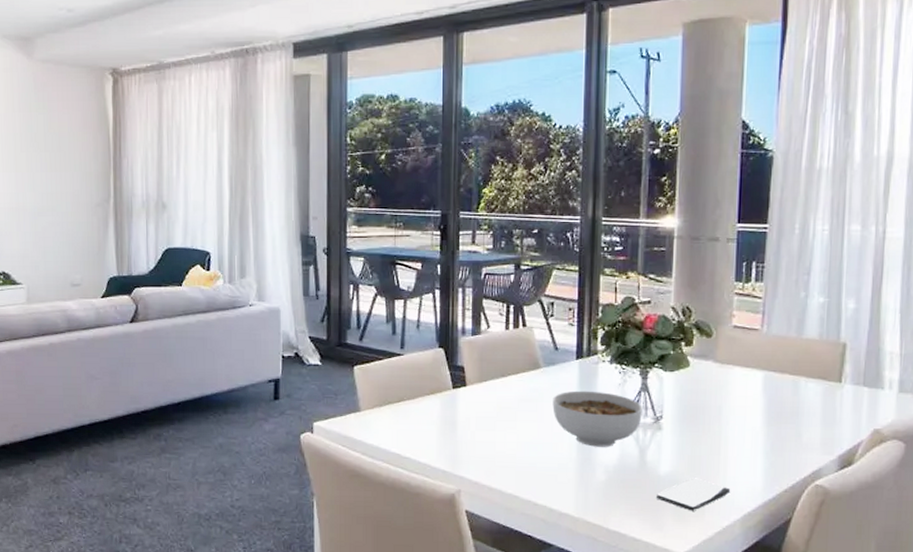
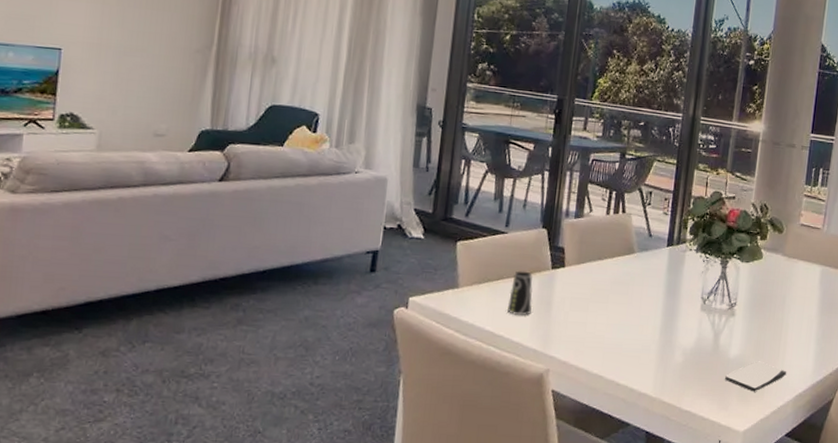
cup: none [412,392,437,437] -> present [507,271,533,316]
bowl: present [552,390,643,447] -> none [642,276,720,331]

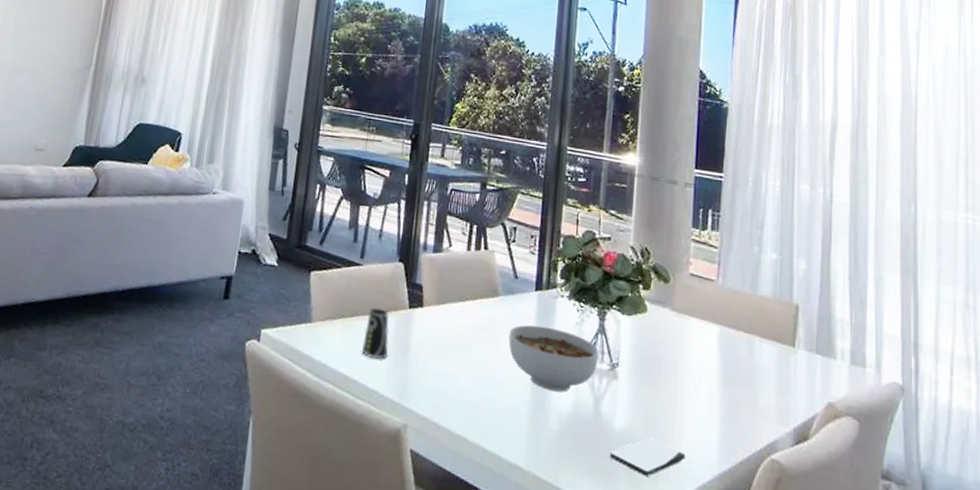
bowl: none [642,276,720,331] -> present [508,325,599,392]

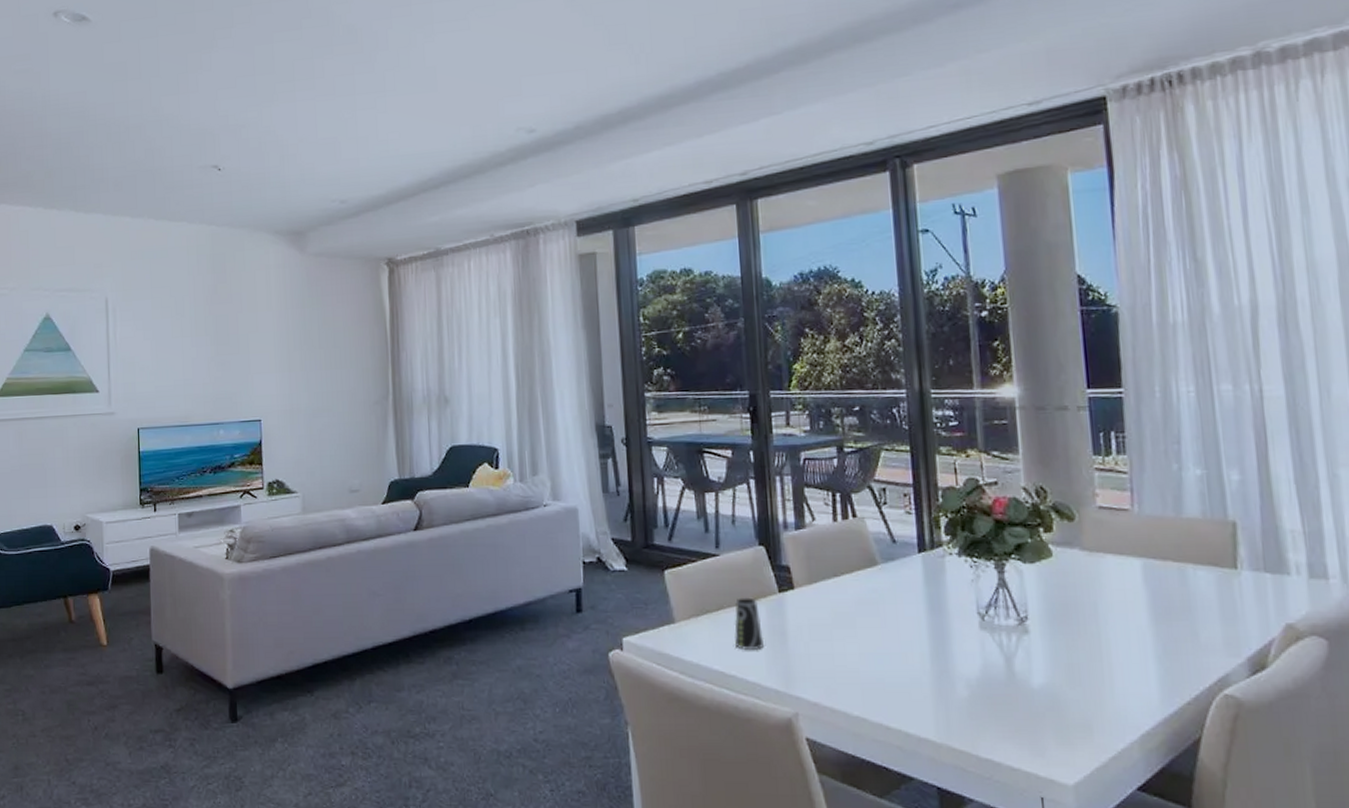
bowl: present [508,325,599,392] -> none [895,589,1004,656]
smartphone: present [610,437,686,477] -> none [1032,690,1122,732]

